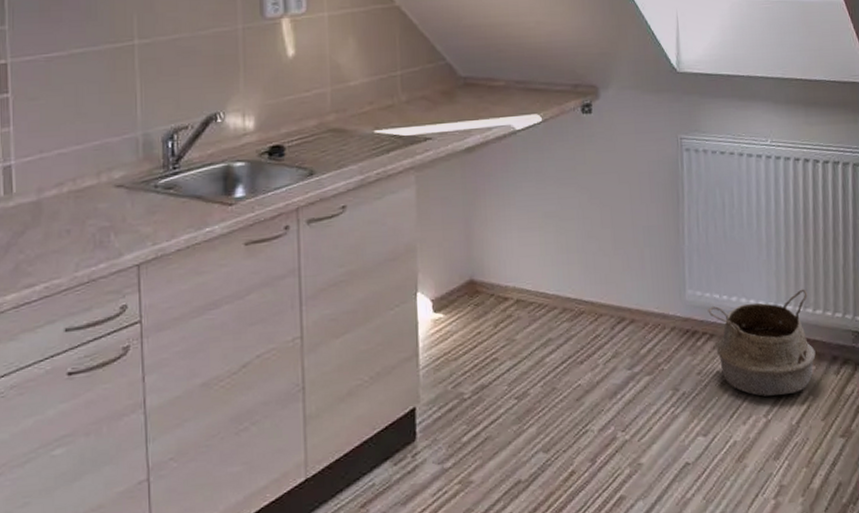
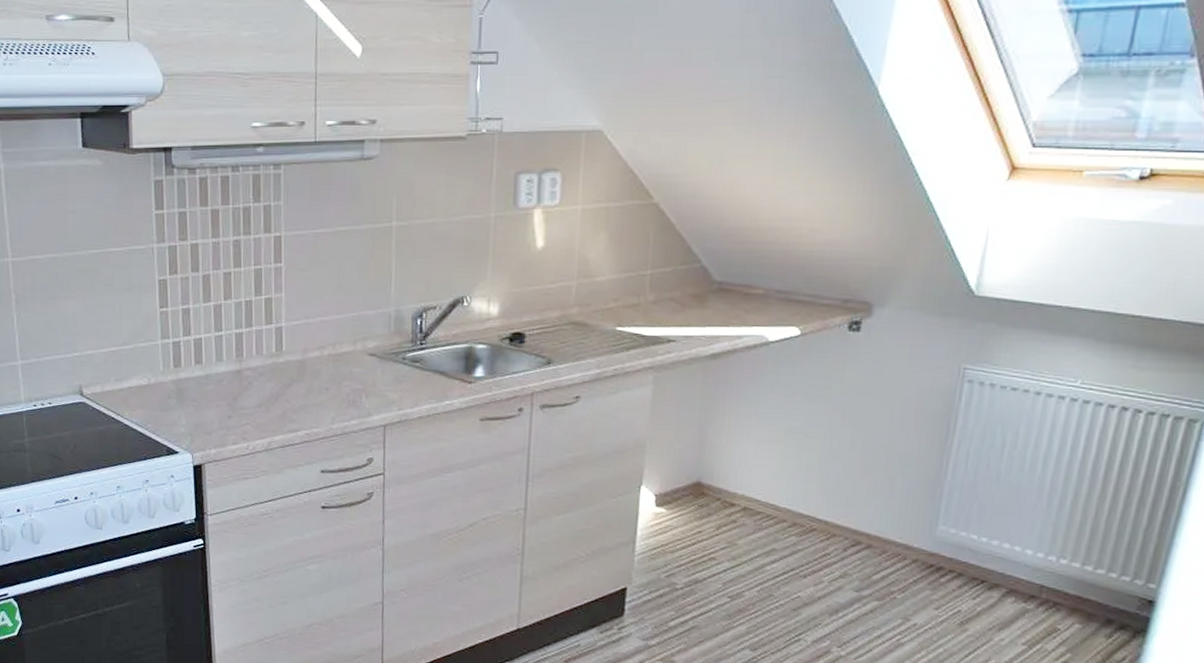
woven basket: present [708,289,816,397] -> none [960,545,1090,648]

